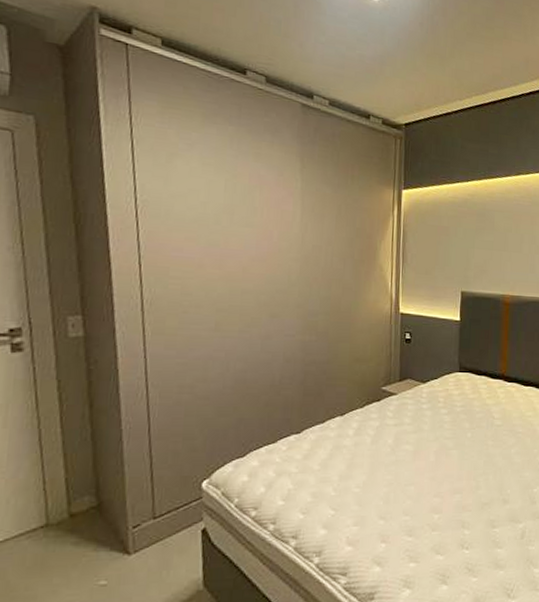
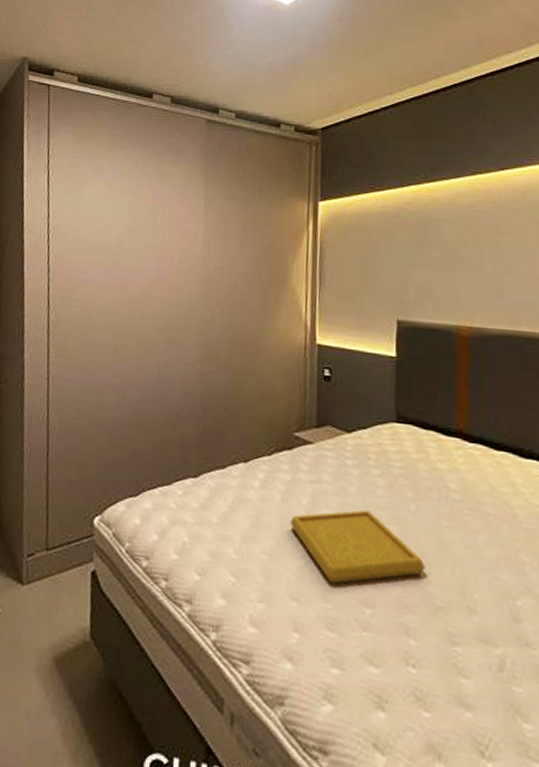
serving tray: none [378,441,477,501] -> present [290,509,426,584]

